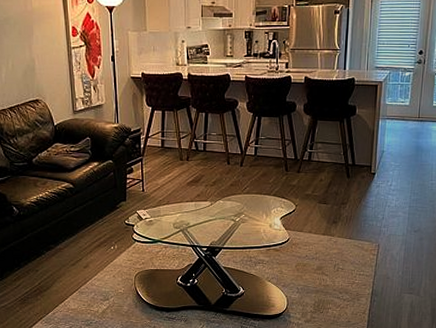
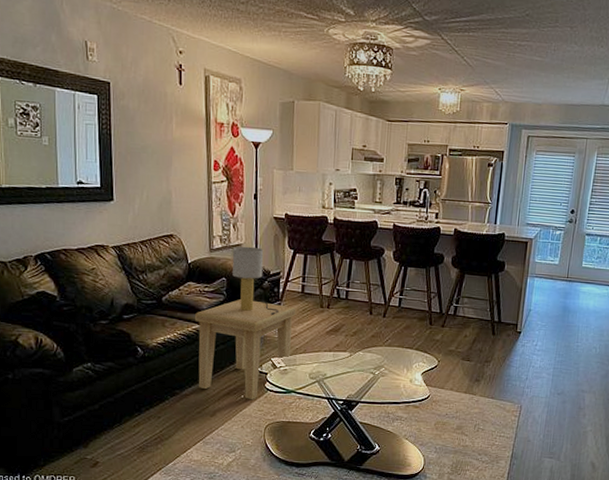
side table: none [64,157,157,250] -> present [195,299,296,399]
table lamp: none [94,106,141,170] -> present [232,246,279,315]

